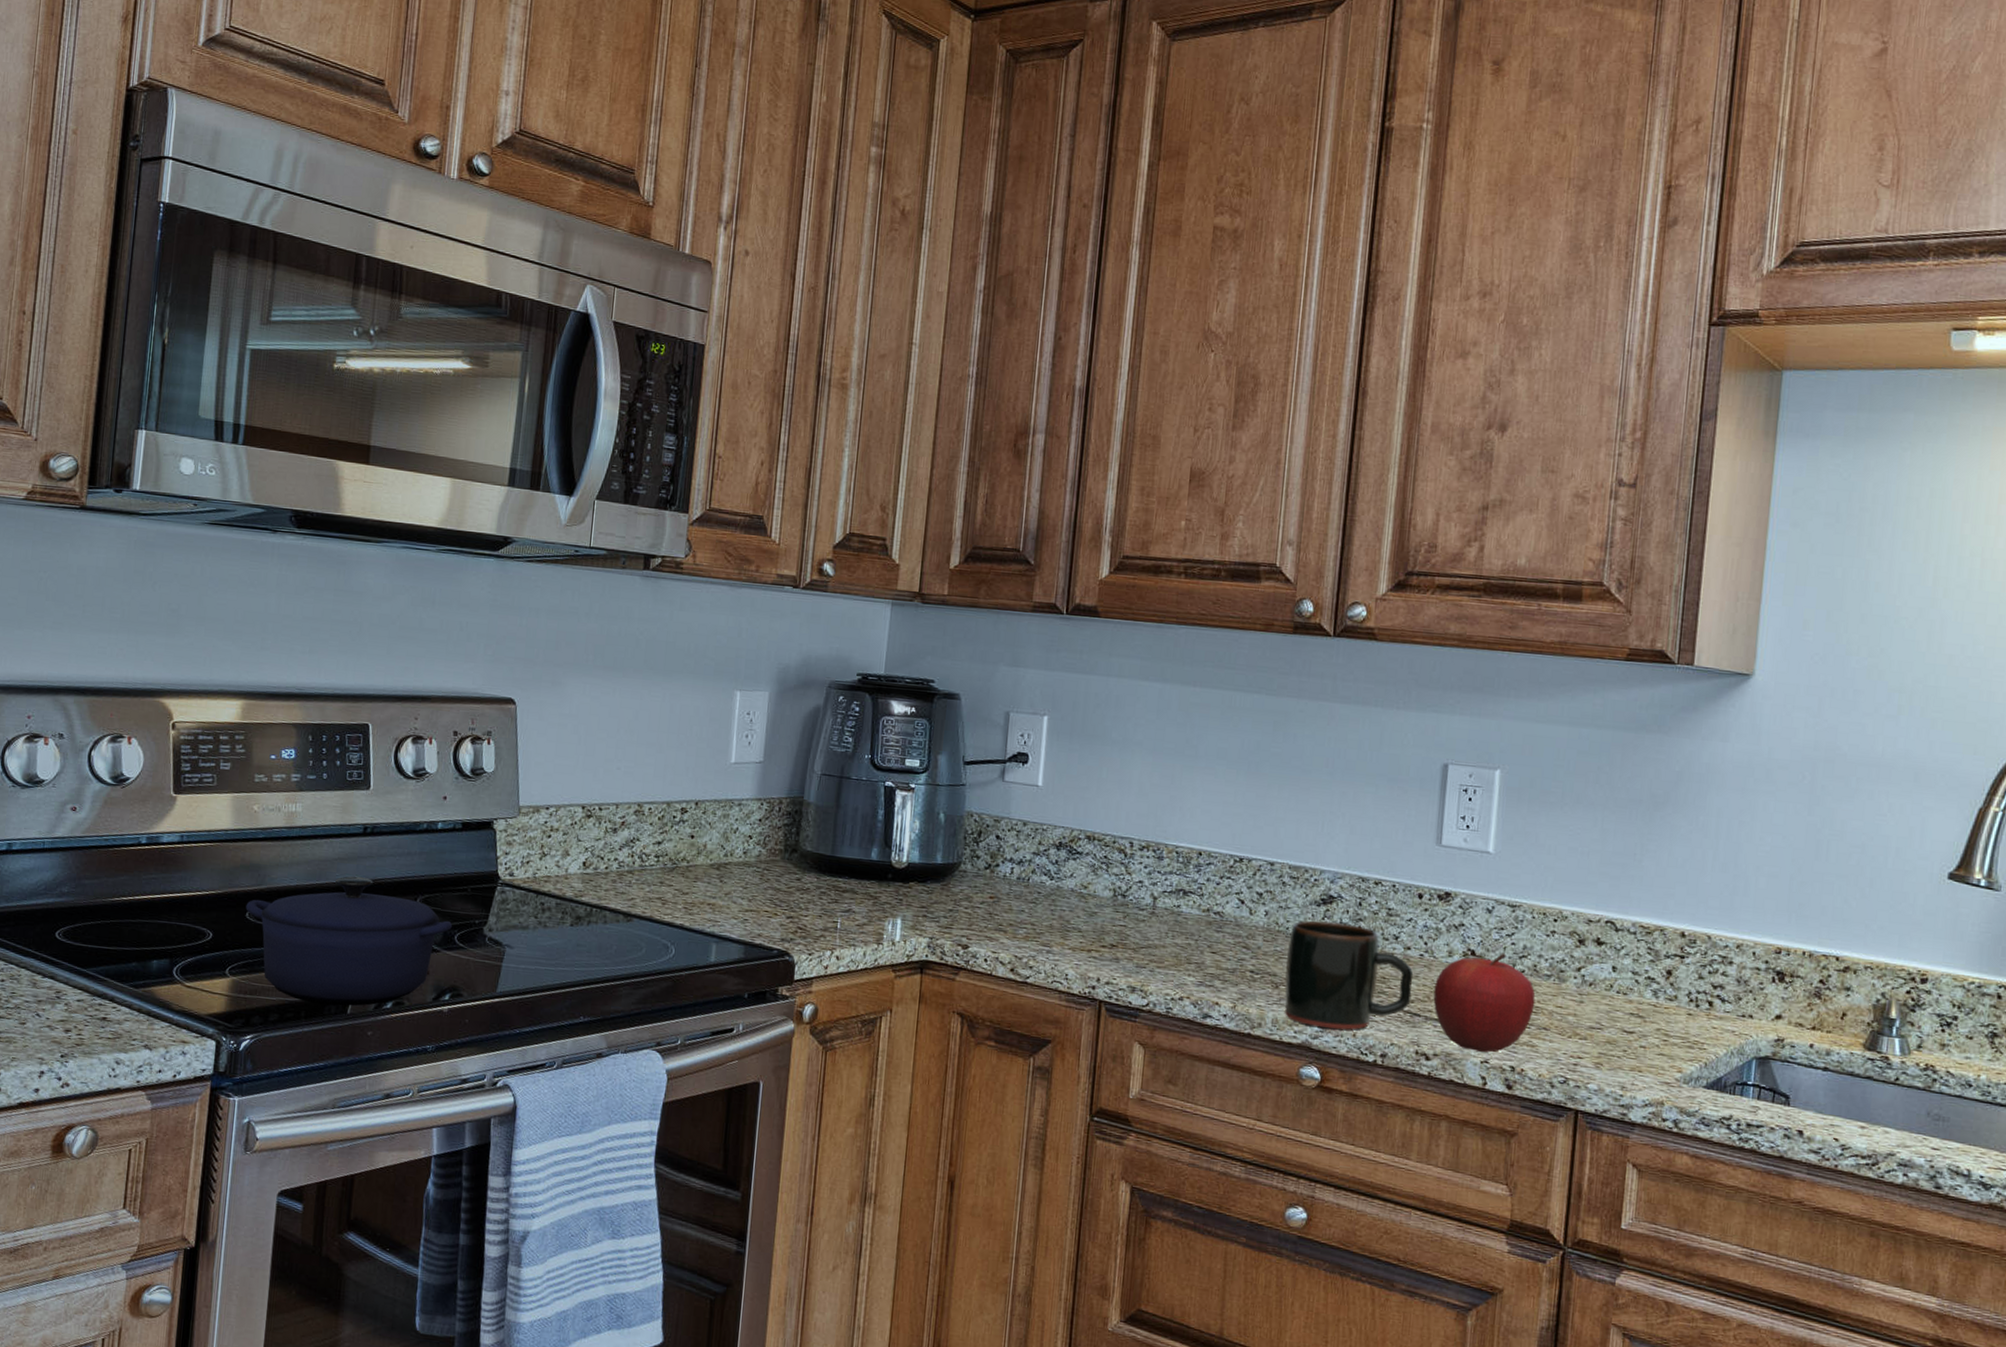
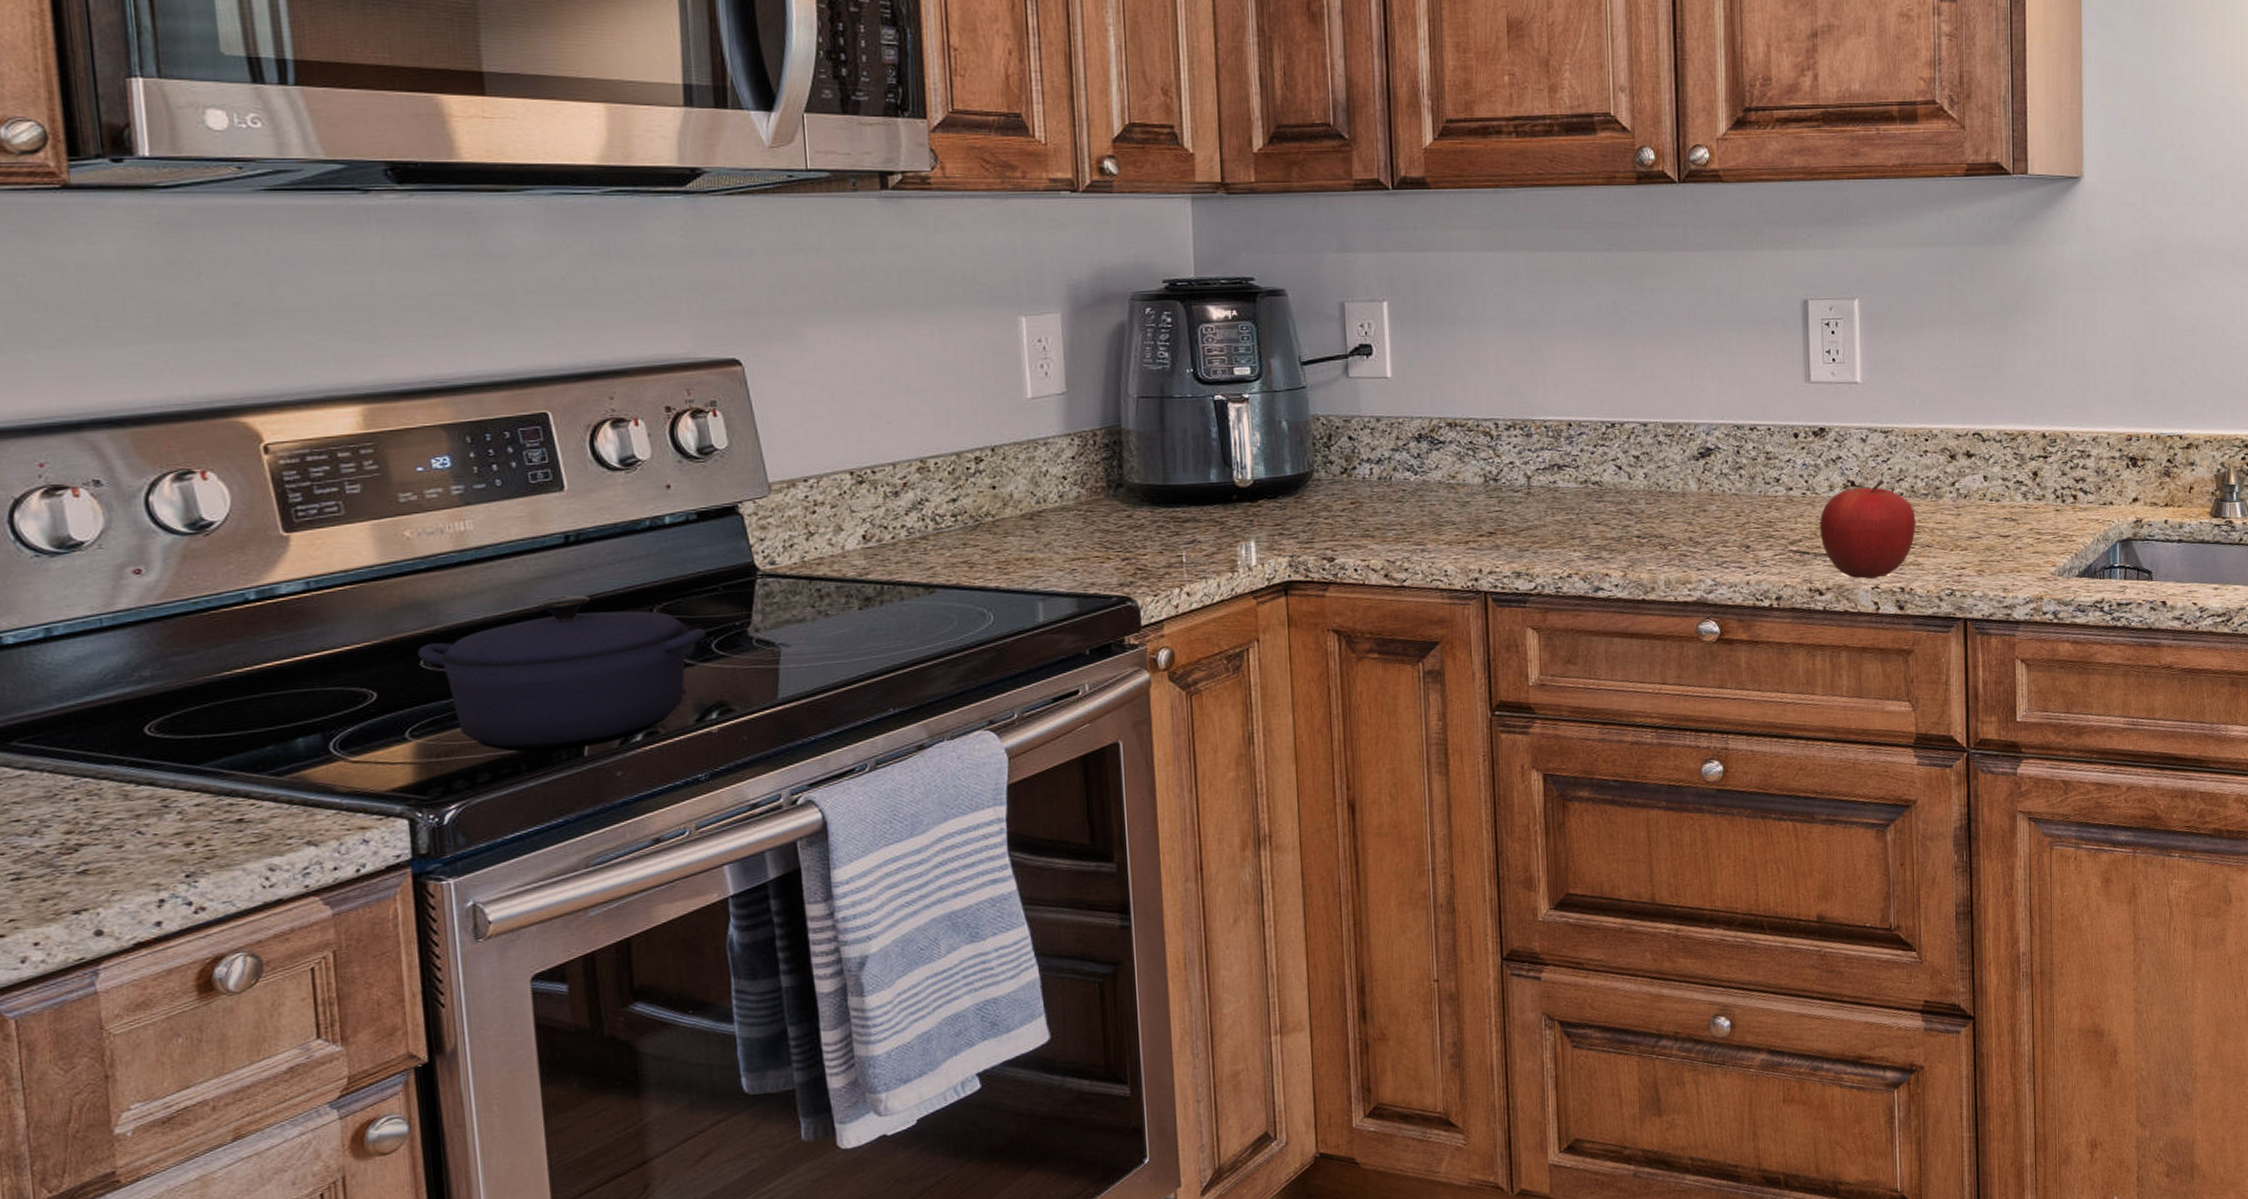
mug: present [1284,920,1414,1030] -> none [1671,474,1799,581]

